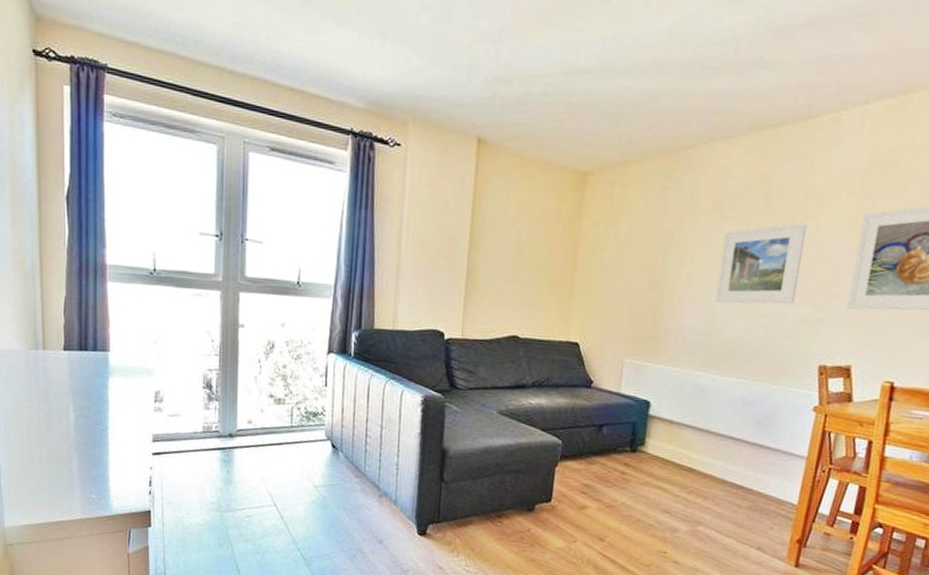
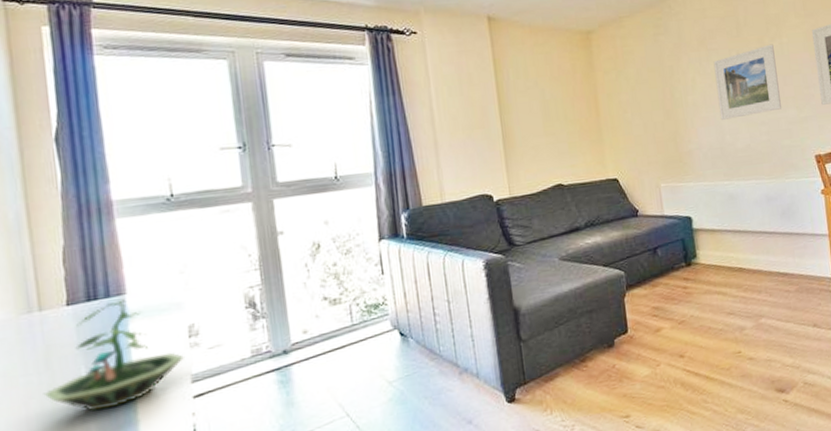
terrarium: none [41,355,150,445] -> present [43,299,186,412]

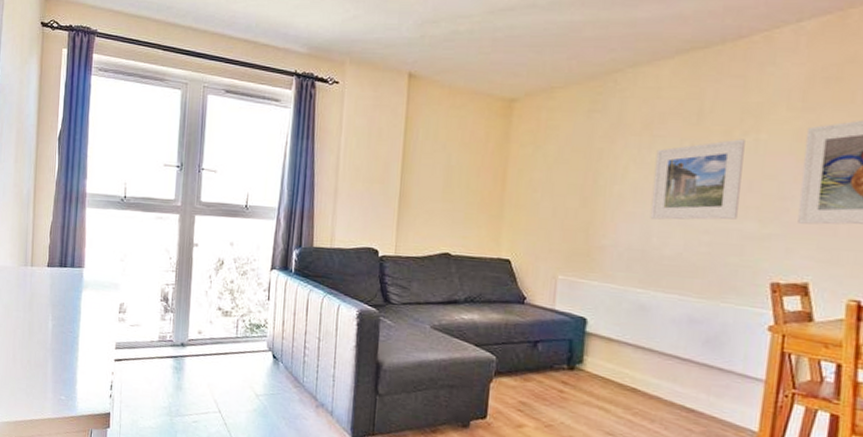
terrarium: present [43,299,186,412] -> none [25,271,114,351]

